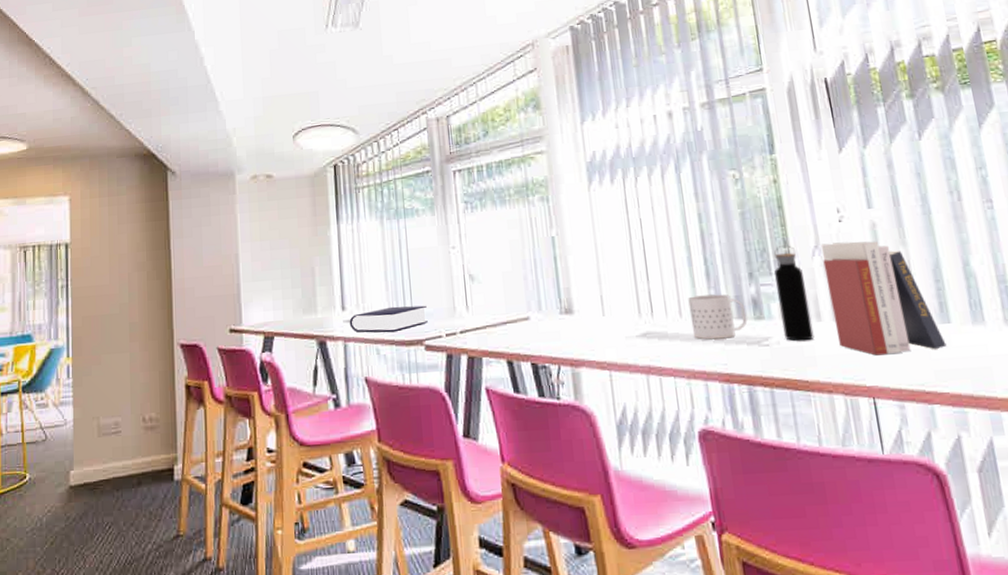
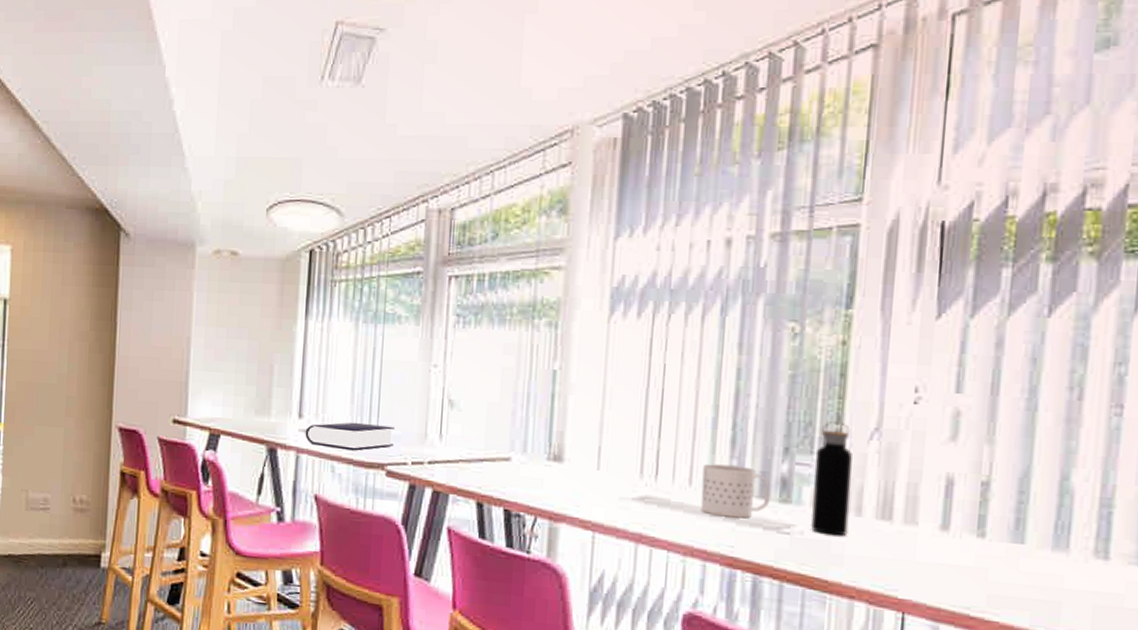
books: present [820,241,947,356] -> none [877,427,1012,572]

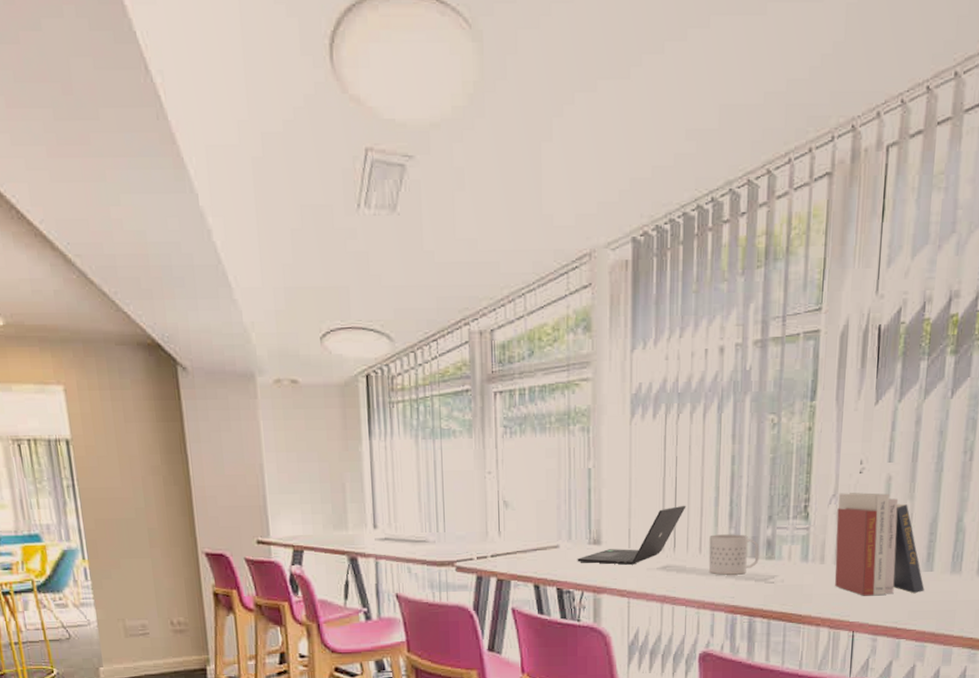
book: present [305,422,394,451] -> none [381,527,460,553]
laptop: none [531,423,675,491] -> present [577,505,686,565]
water bottle: present [810,421,852,535] -> none [788,492,817,580]
books: none [877,427,1012,572] -> present [835,492,925,596]

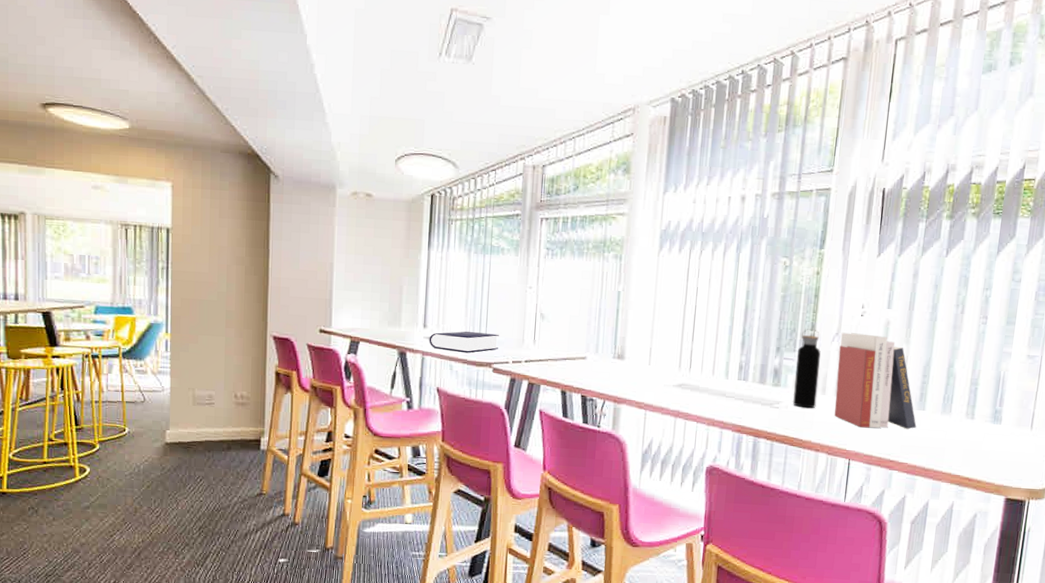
book: none [381,527,460,553] -> present [429,331,499,353]
laptop: present [577,505,686,565] -> none [601,331,703,380]
mug: present [708,534,760,575] -> none [719,359,767,398]
water bottle: none [788,492,817,580] -> present [792,329,821,408]

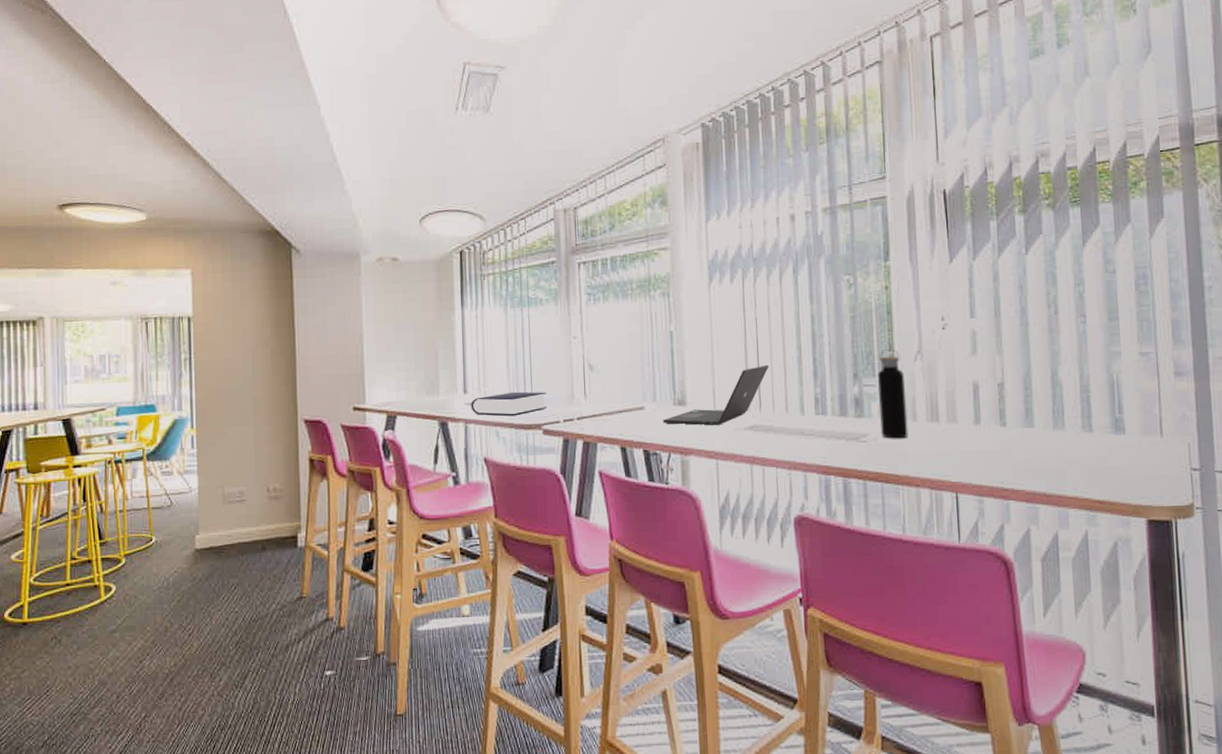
laptop: none [601,331,703,380] -> present [663,364,769,425]
books: present [834,332,917,430] -> none [923,348,1028,455]

